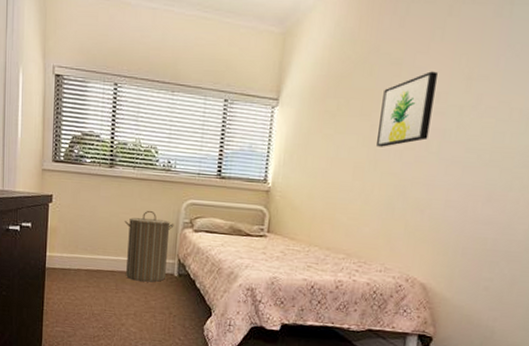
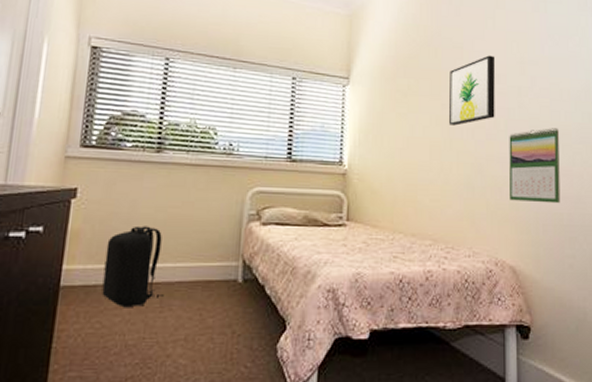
backpack: none [74,226,118,287] -> present [102,225,164,306]
laundry hamper: present [124,210,174,283] -> none [174,201,237,293]
calendar: none [431,150,501,229] -> present [509,128,561,204]

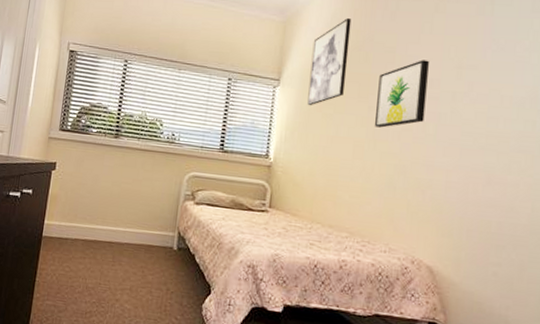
backpack: present [102,225,164,306] -> none [71,195,116,259]
wall art: none [380,12,418,106] -> present [307,17,352,106]
calendar: present [509,128,561,204] -> none [433,134,496,211]

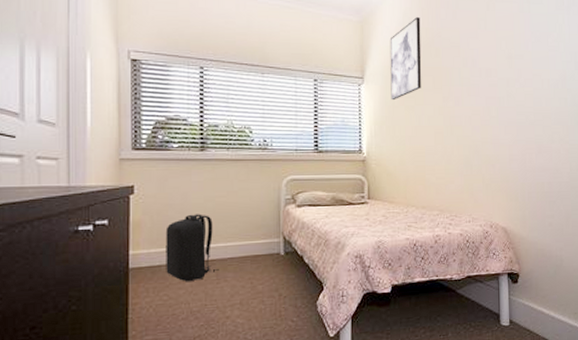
backpack: none [71,195,116,259] -> present [165,214,219,281]
wall art: present [374,60,429,128] -> none [449,52,488,115]

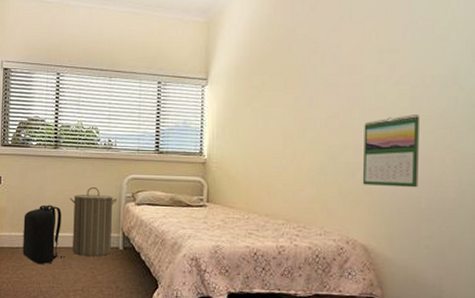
laundry hamper: none [221,190,276,267] -> present [69,186,117,257]
wall art: present [389,16,422,101] -> none [236,12,273,102]
calendar: none [500,112,542,175] -> present [363,115,421,188]

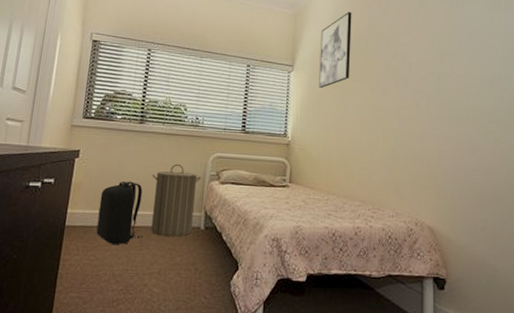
wall art: none [236,12,273,102] -> present [319,11,352,89]
calendar: present [363,115,421,188] -> none [429,109,475,175]

